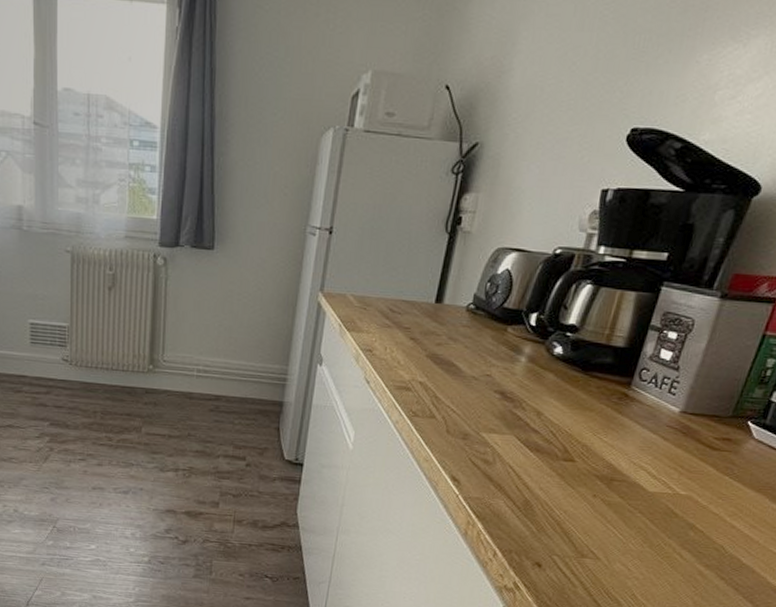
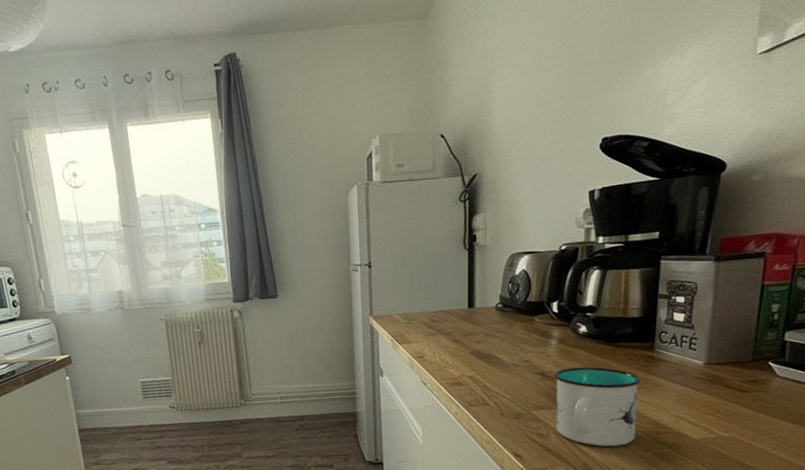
mug: none [504,391,609,487] -> present [553,366,642,447]

